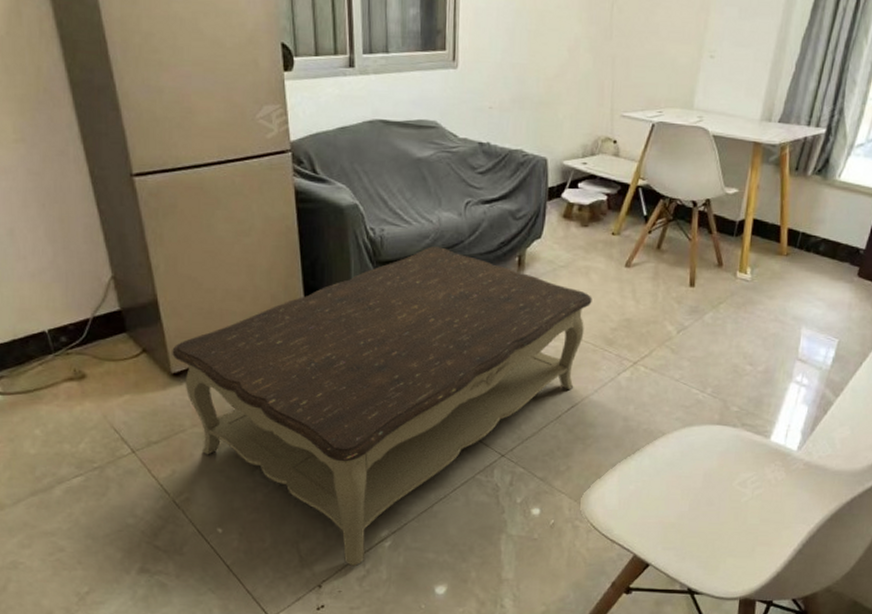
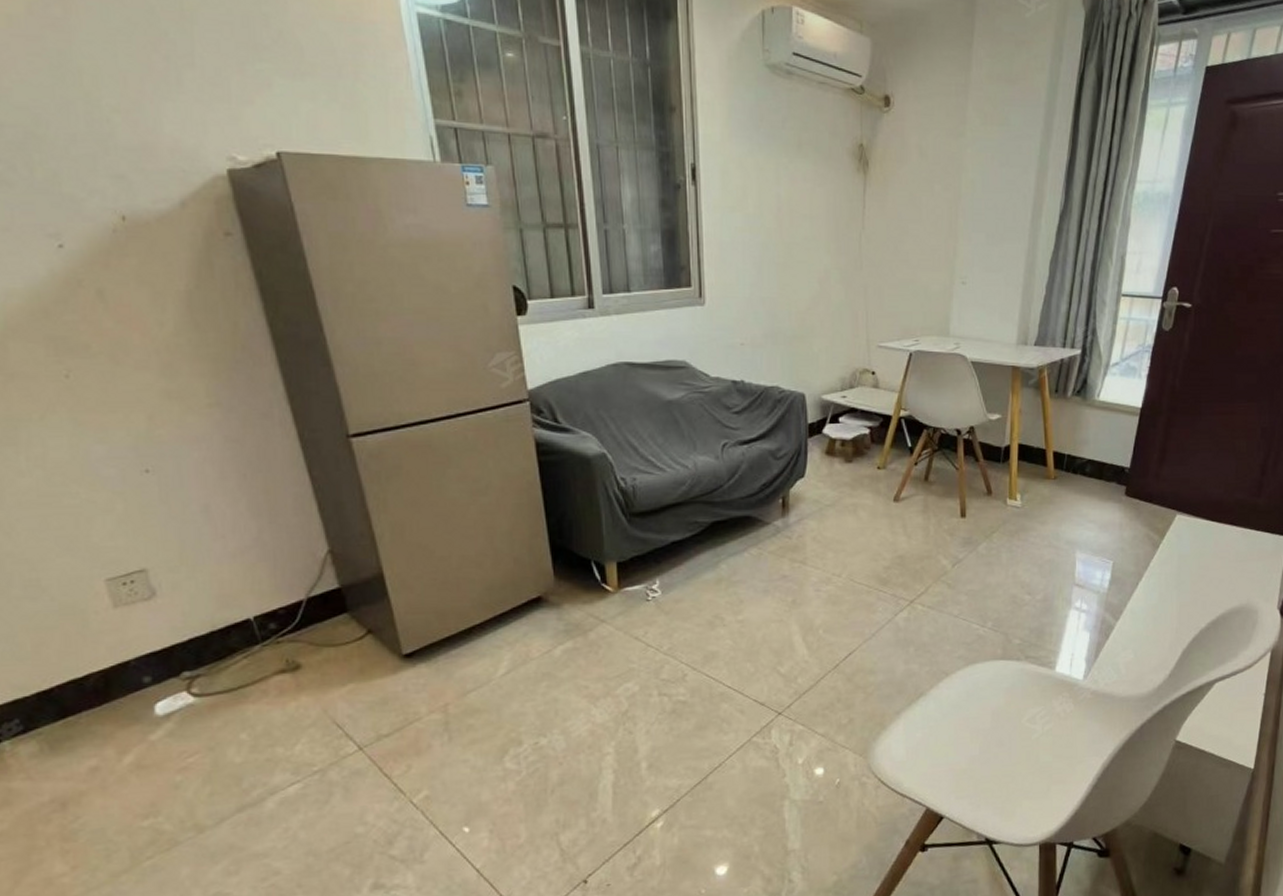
coffee table: present [172,246,592,567] -> none [402,493,863,856]

